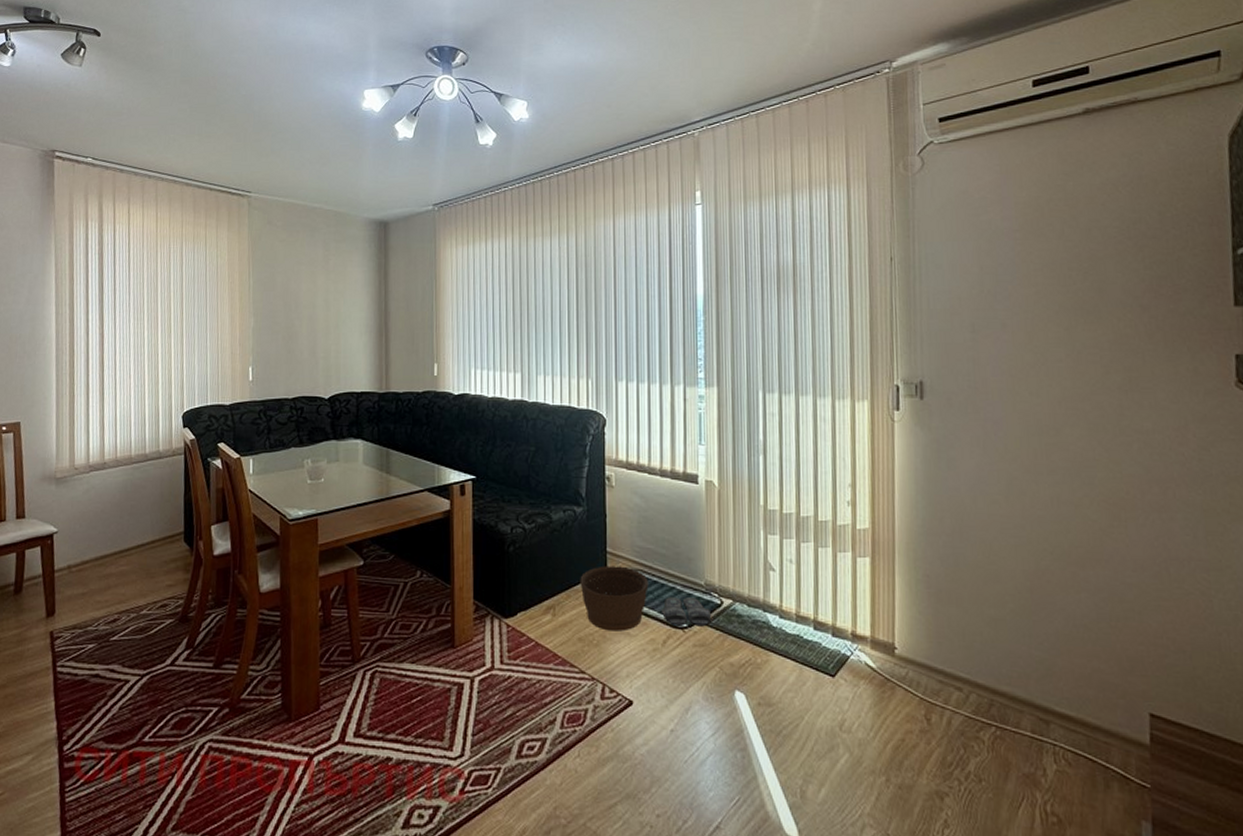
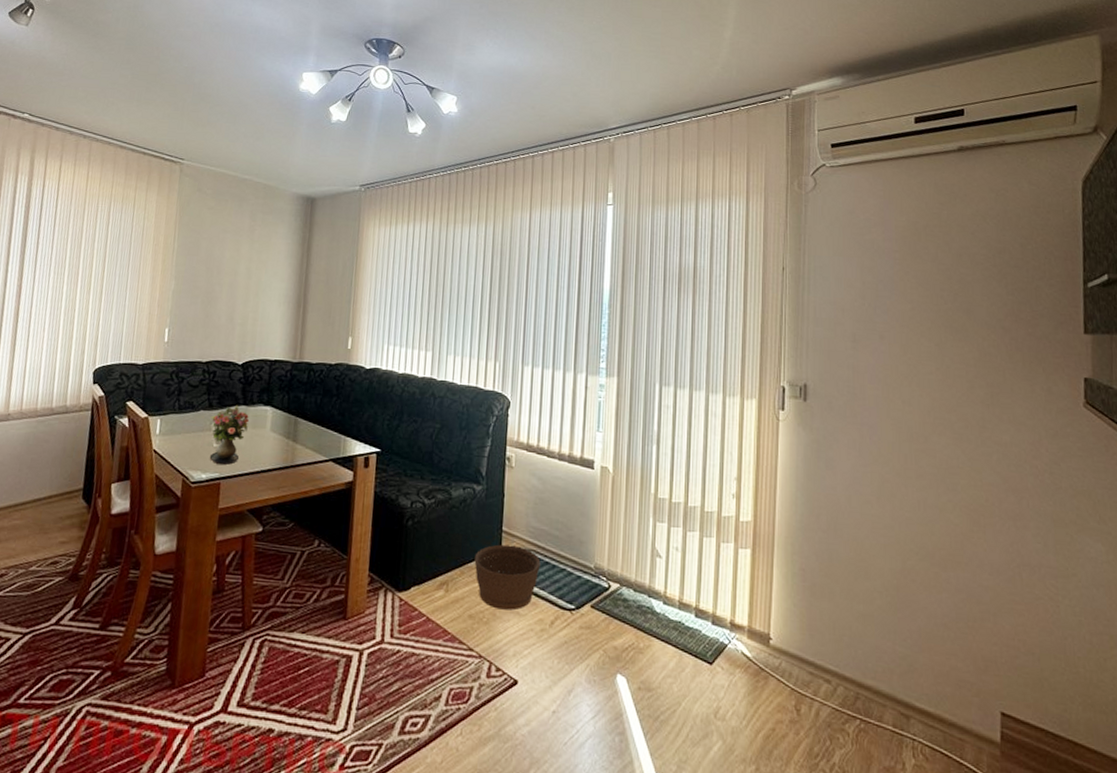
bouquet: none [302,440,341,500] -> present [209,405,250,465]
slippers: present [662,597,710,627] -> none [552,578,598,610]

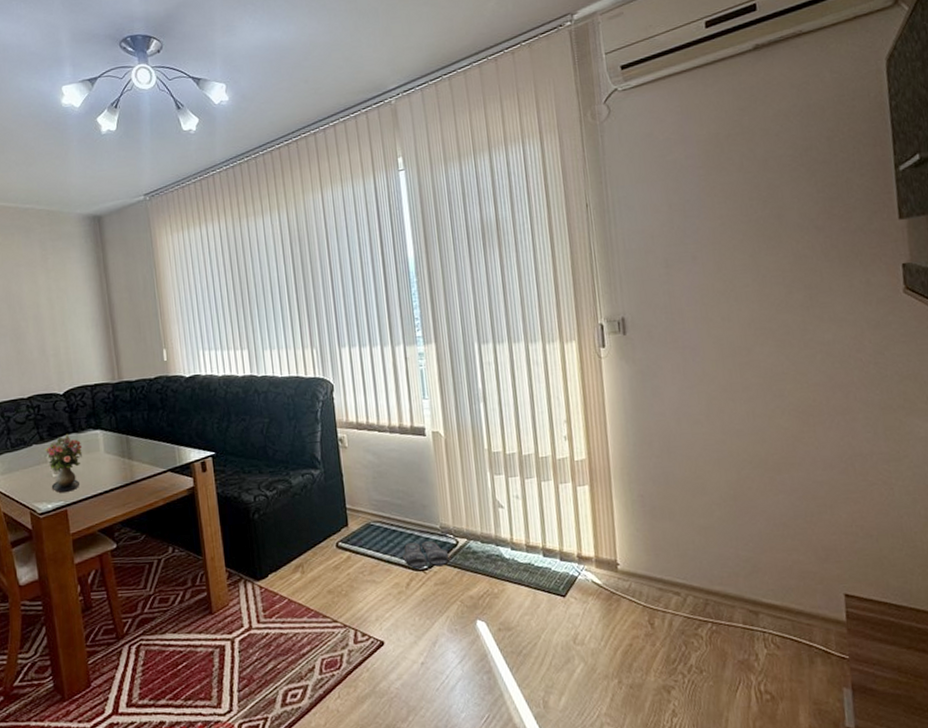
basket: present [474,544,541,610] -> none [323,520,389,581]
slippers: none [552,578,598,610] -> present [403,541,449,569]

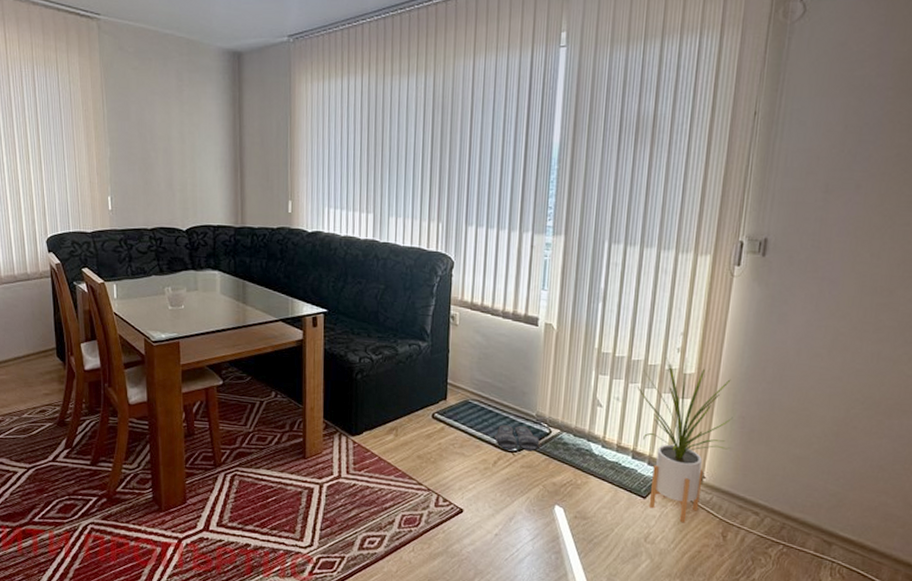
bouquet: present [44,434,83,493] -> none [163,270,200,325]
house plant: none [533,444,636,617] -> present [636,357,733,523]

